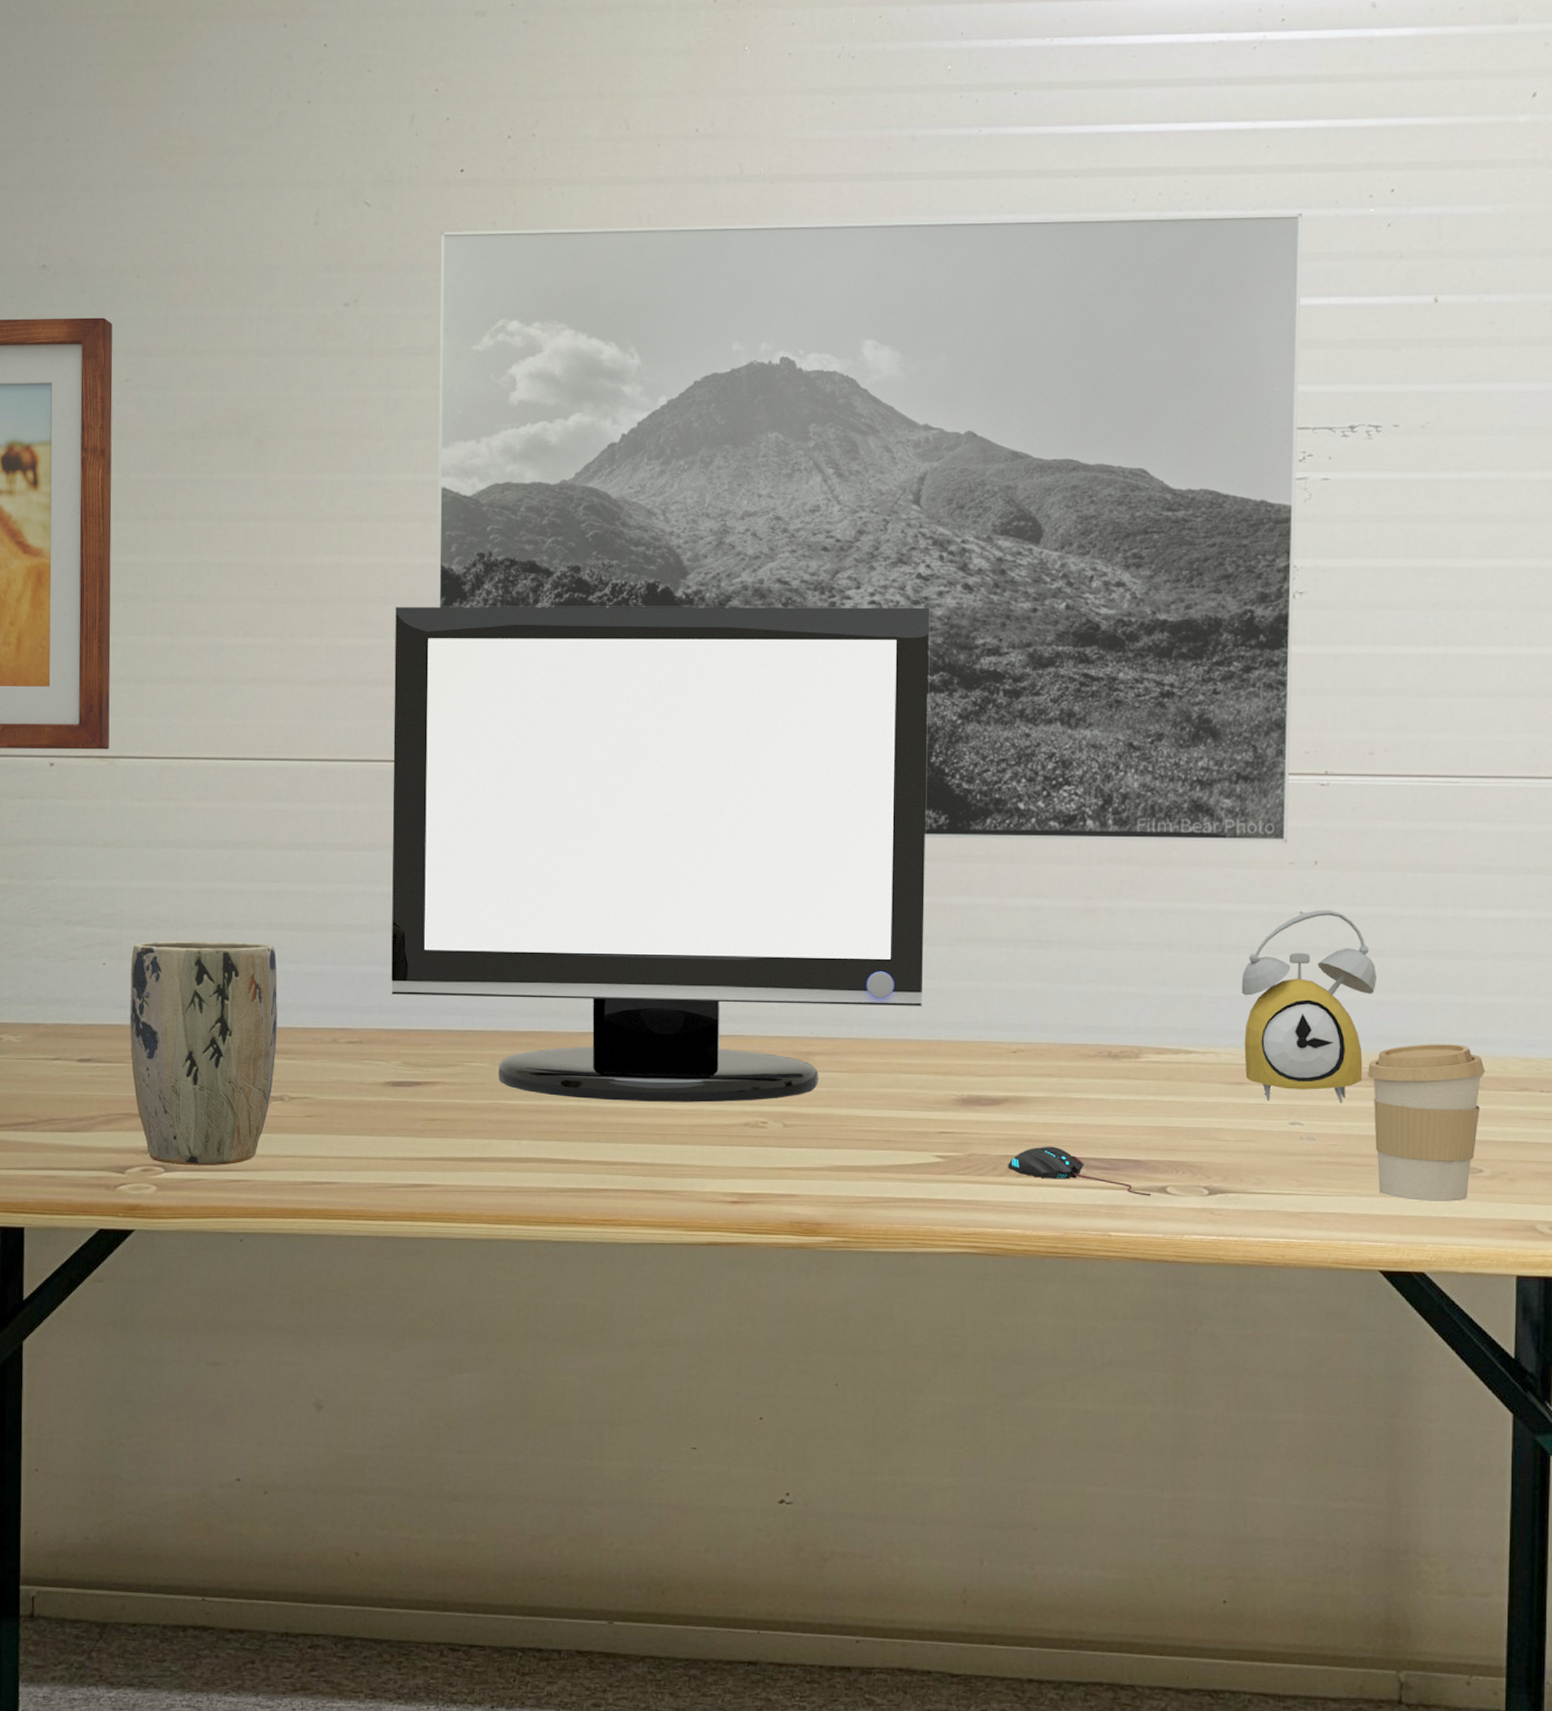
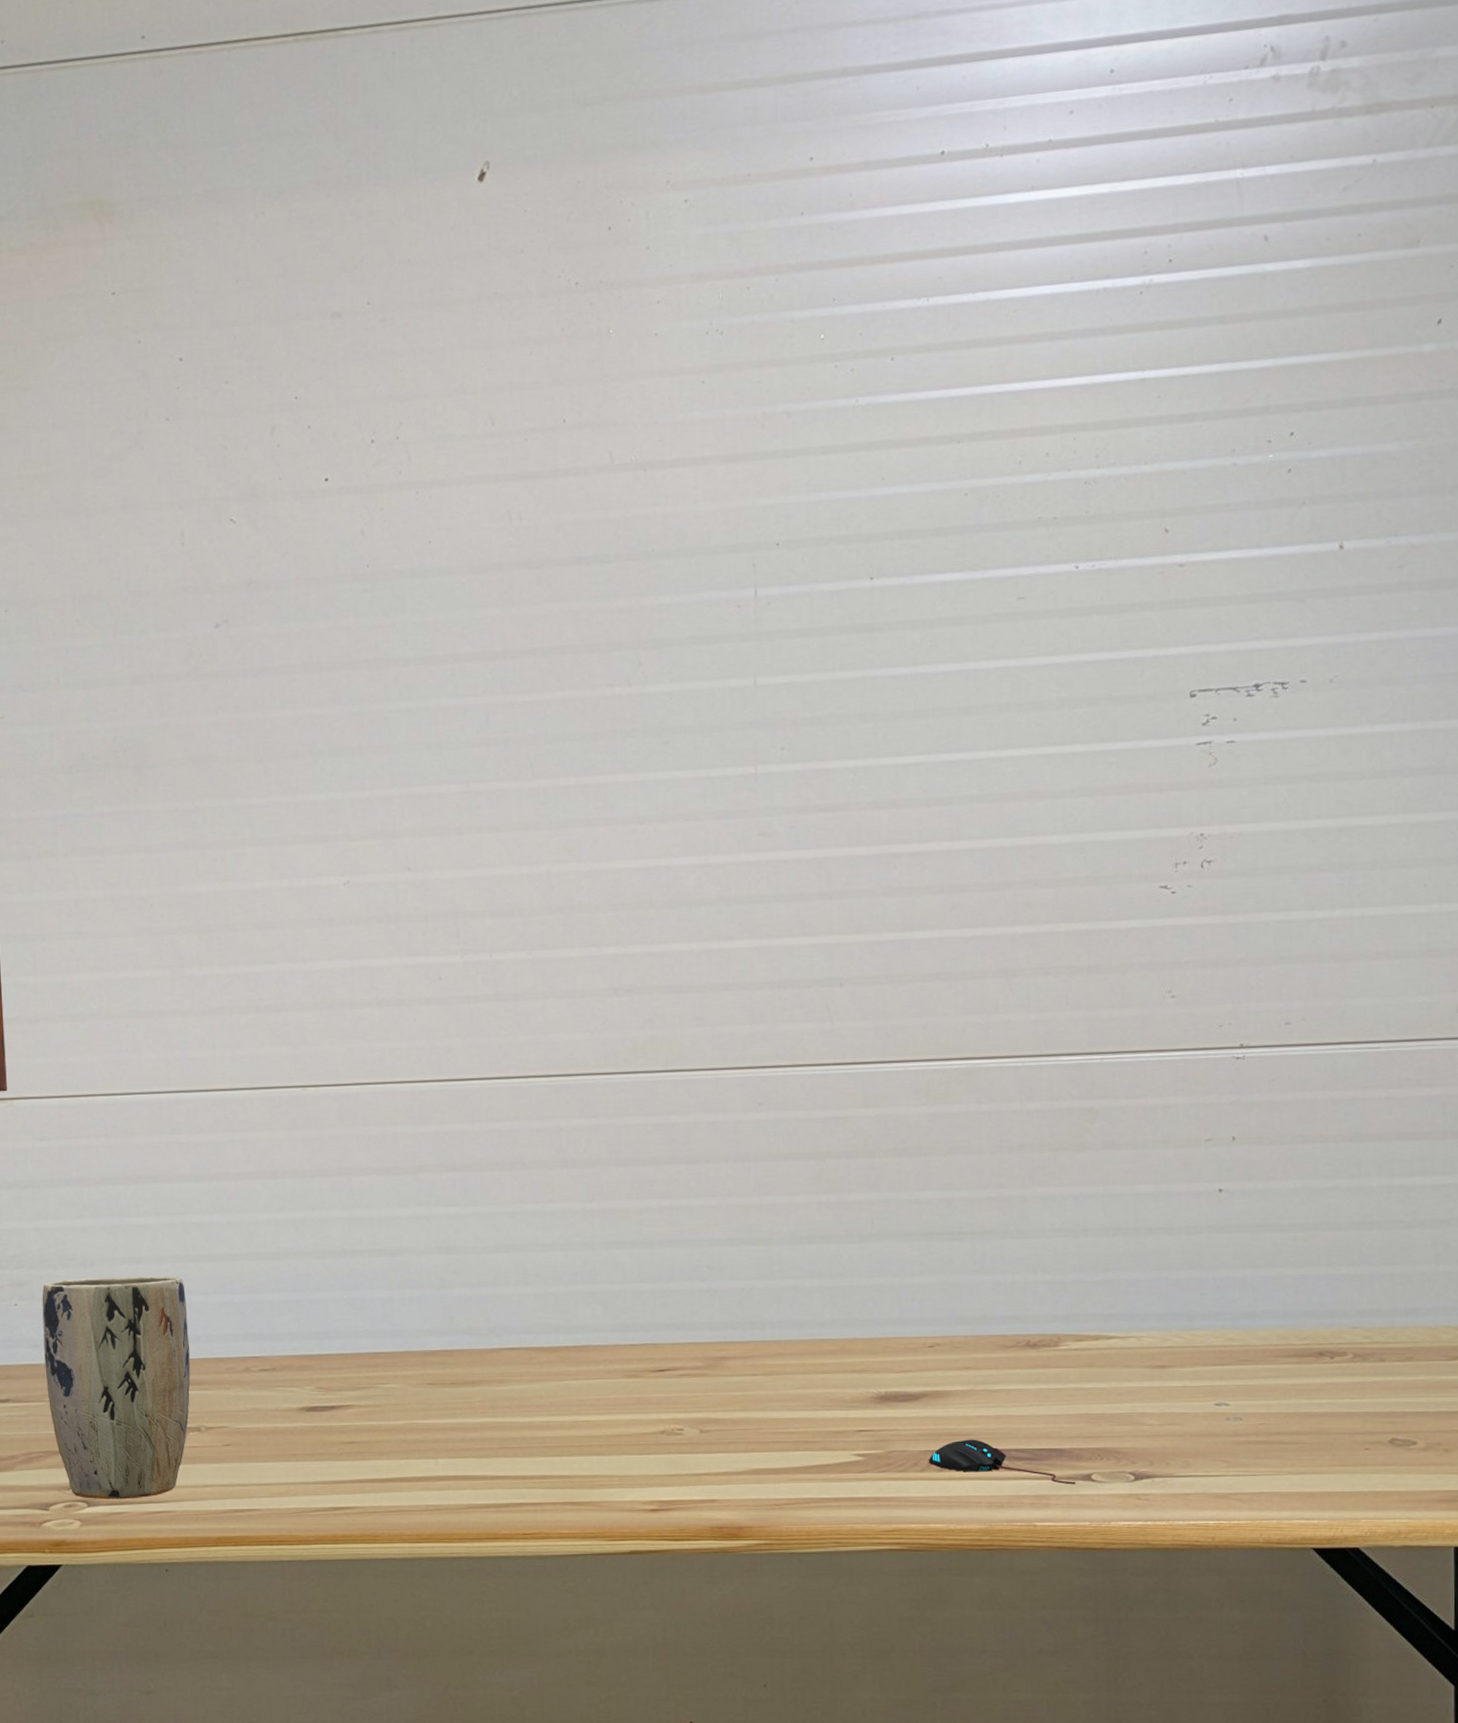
monitor: present [391,607,929,1103] -> none [284,899,835,1415]
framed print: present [437,213,1302,843] -> none [308,464,1204,1135]
alarm clock: present [1241,909,1376,1103] -> none [1161,1185,1300,1384]
coffee cup: present [1368,1044,1485,1203] -> none [1294,1316,1416,1477]

